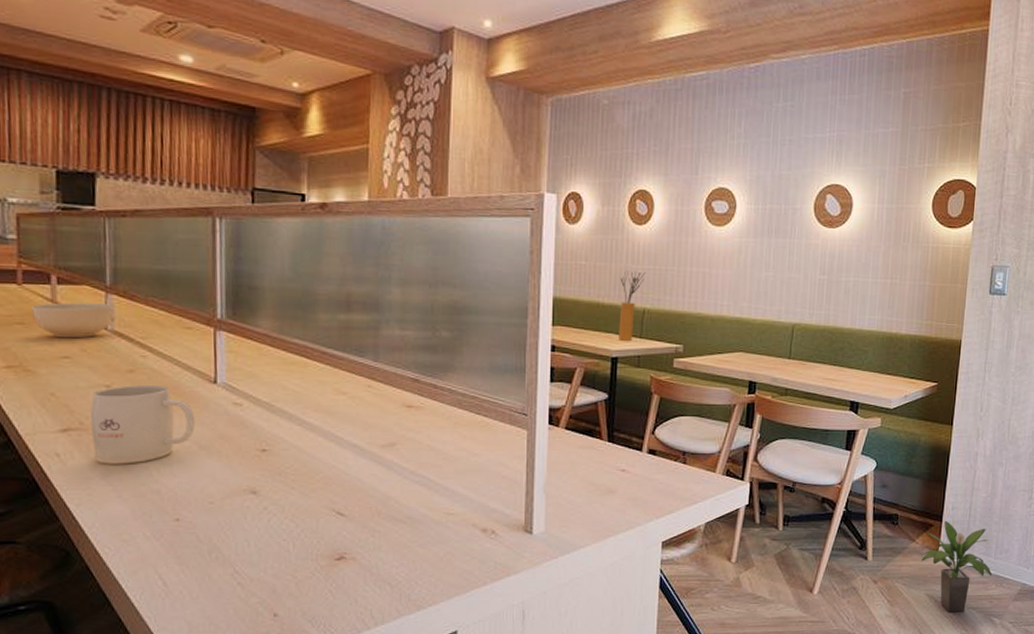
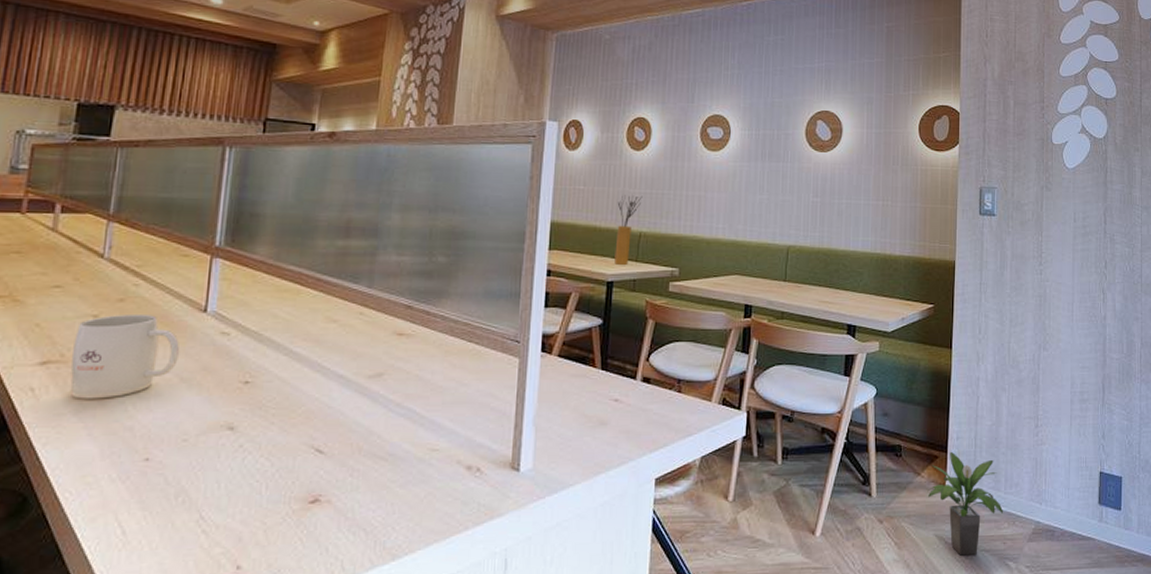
bowl: present [30,302,115,339] -> none [30,231,114,267]

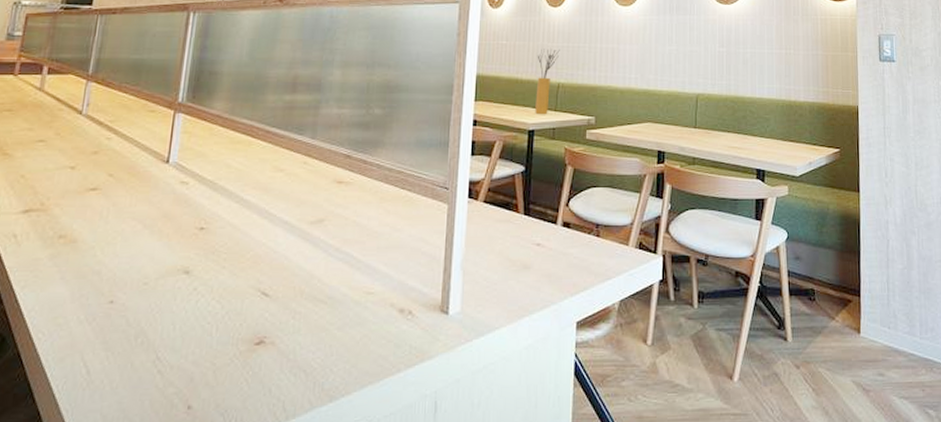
mug: present [70,313,180,399] -> none [47,165,145,245]
potted plant: present [927,452,1003,556] -> none [842,296,919,403]

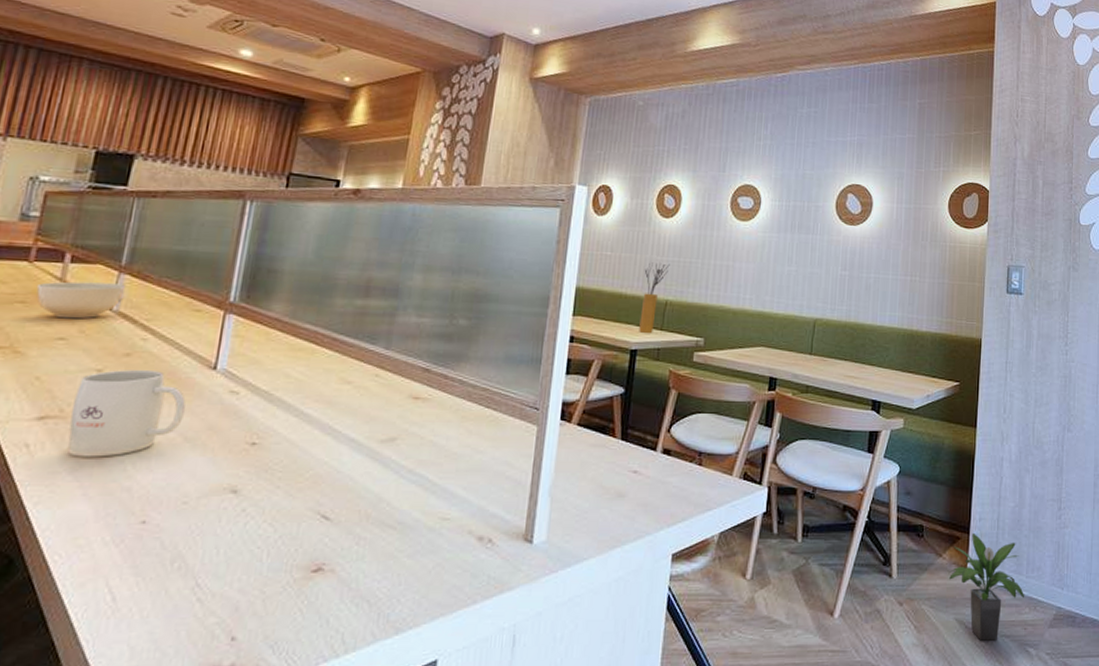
bowl: none [20,90,92,123] -> present [36,281,125,319]
mug: none [47,165,145,245] -> present [67,369,186,457]
potted plant: none [842,296,919,403] -> present [948,534,1024,641]

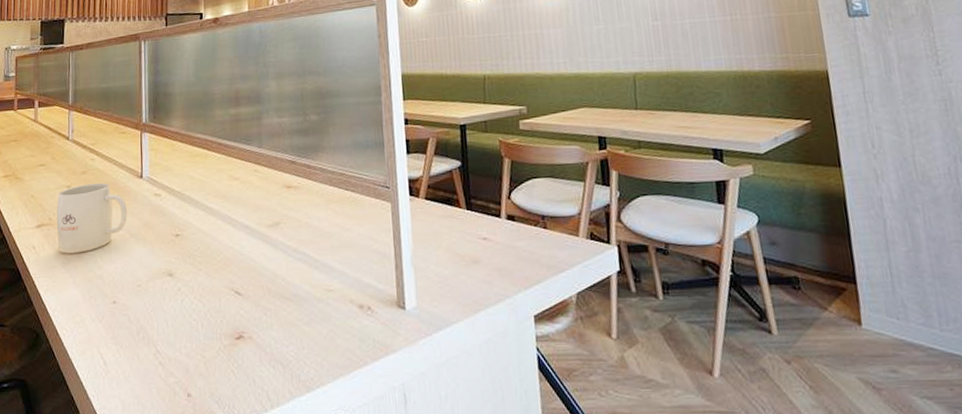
bowl: present [36,281,125,319] -> none [21,119,74,150]
vase: present [639,262,670,334] -> none [458,40,481,109]
potted plant: present [948,534,1024,641] -> none [839,284,942,403]

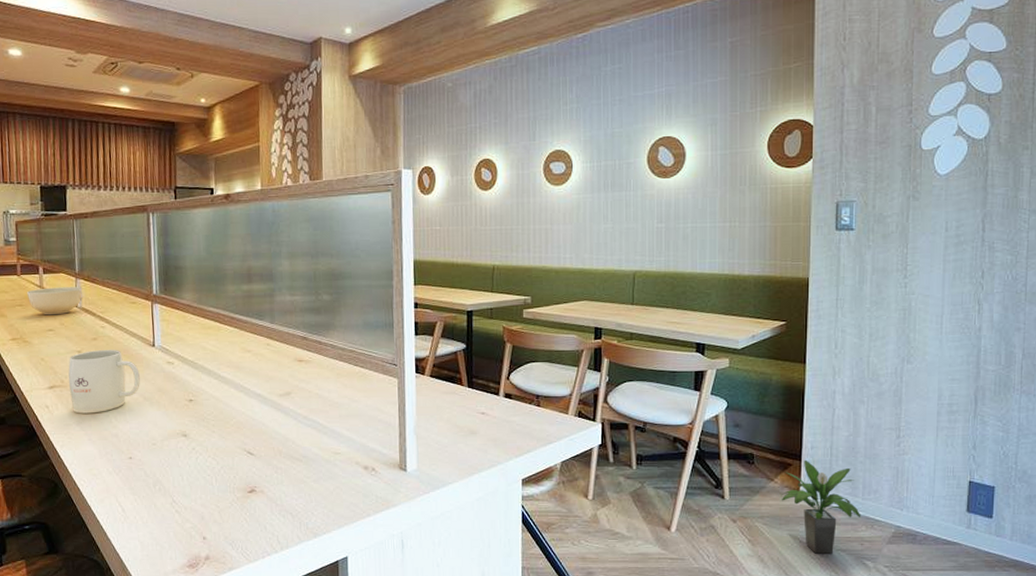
bowl: none [21,119,74,150] -> present [26,287,82,316]
potted plant: none [839,284,942,403] -> present [781,461,860,554]

